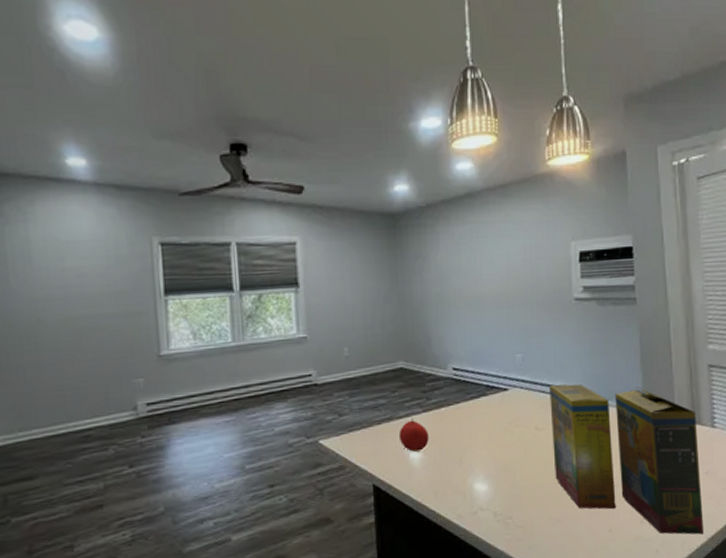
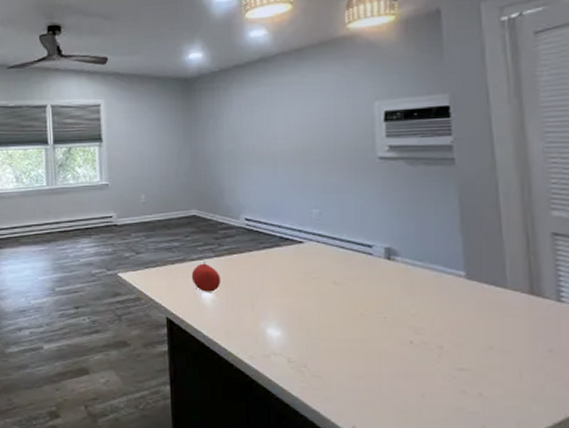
cereal box: present [548,384,704,535] -> none [348,241,548,418]

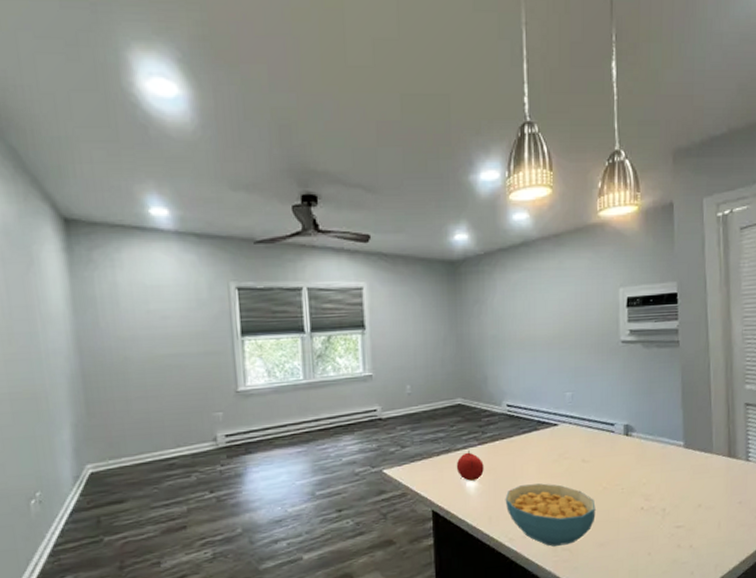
cereal bowl: none [244,302,351,371] -> present [505,483,596,547]

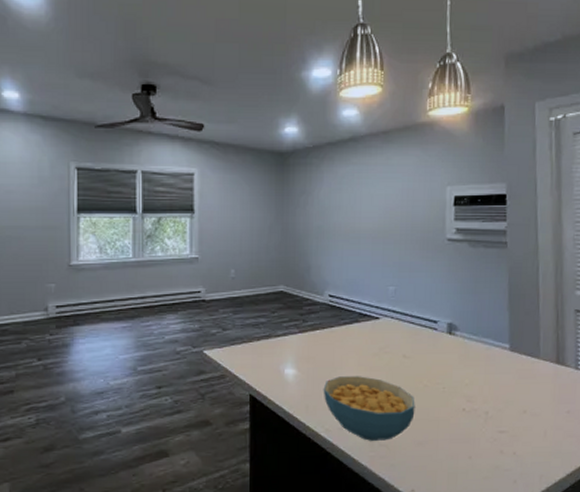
fruit: present [456,451,484,481] -> none [275,338,303,368]

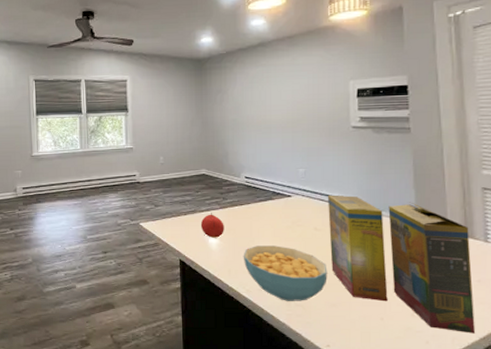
fruit: none [275,338,303,368] -> present [200,213,224,238]
cereal box: none [418,317,563,470] -> present [327,195,476,334]

